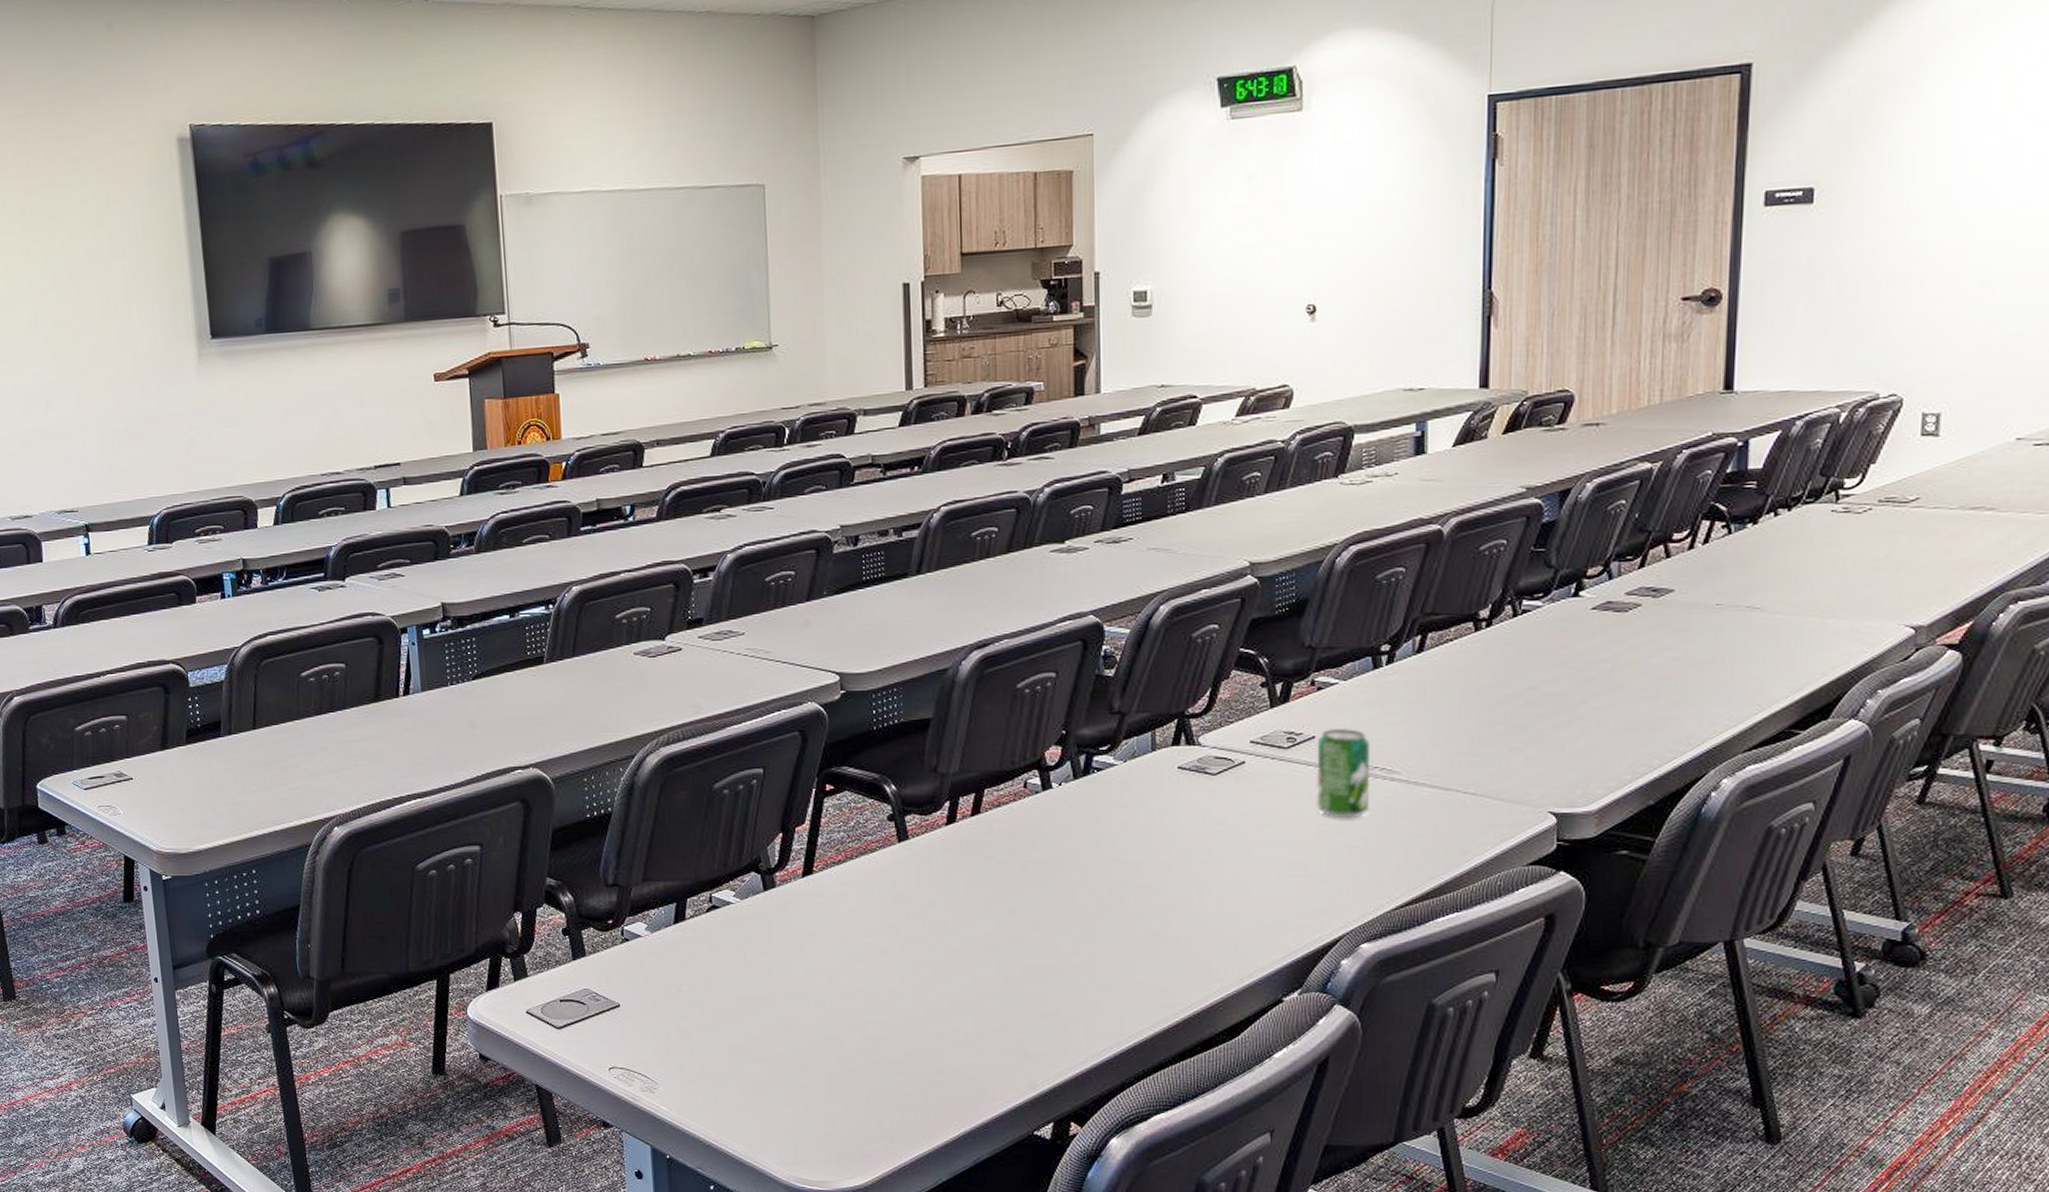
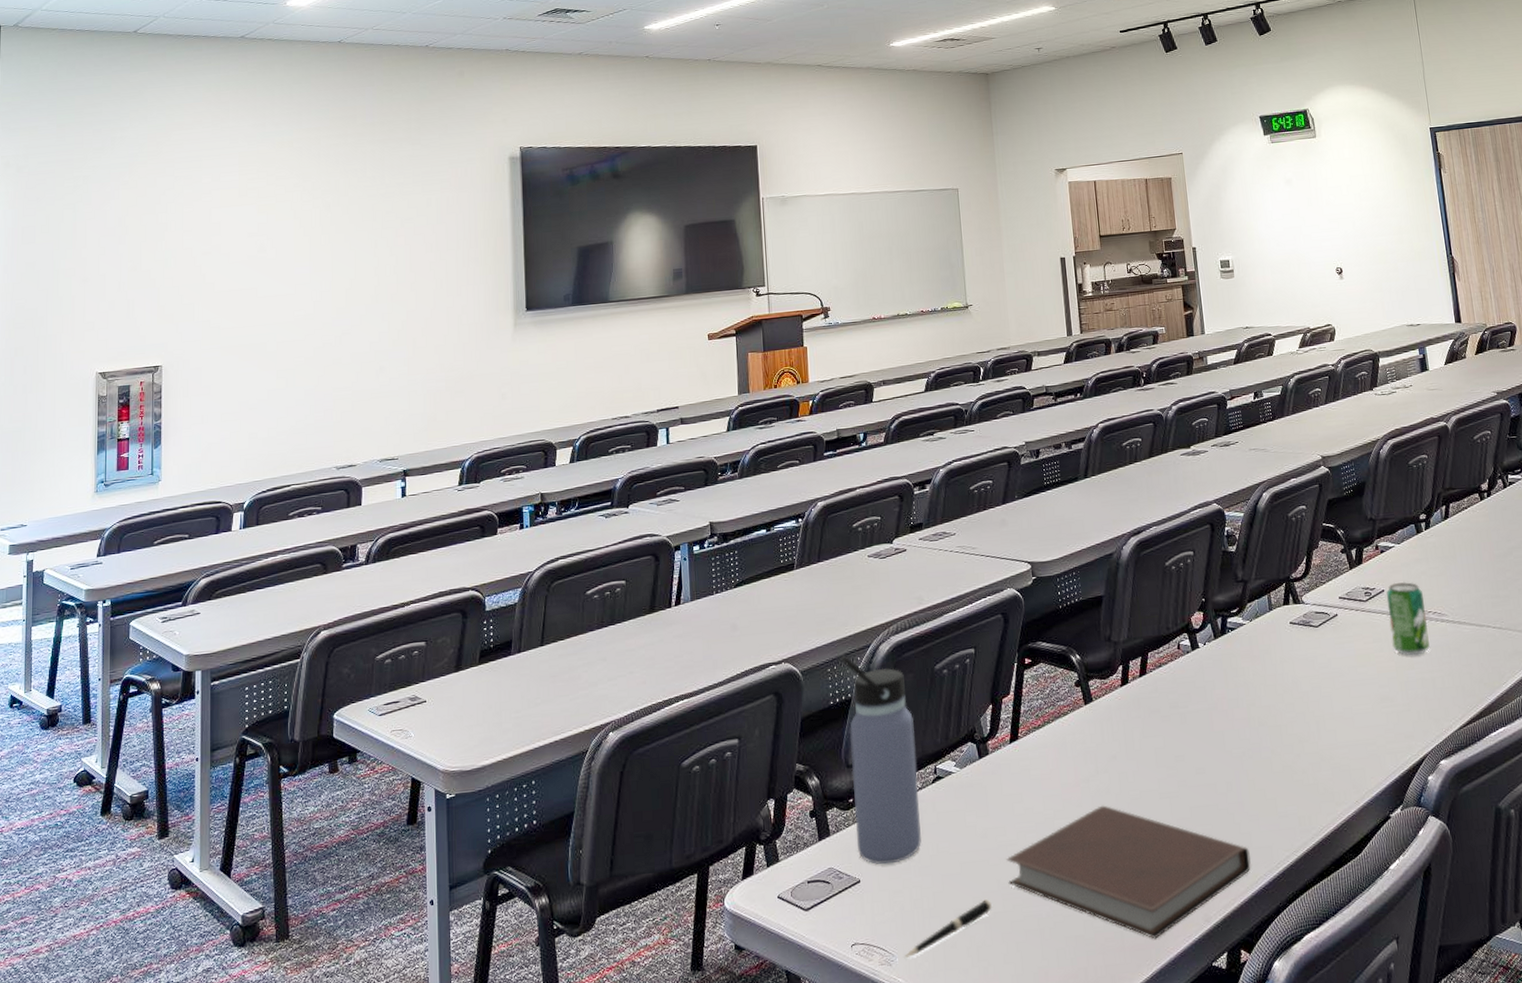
water bottle: none [599,764,692,992] -> present [840,655,921,865]
pen: none [667,1039,774,1088] -> present [903,899,993,959]
notebook: none [792,954,1094,1100] -> present [1006,805,1251,939]

